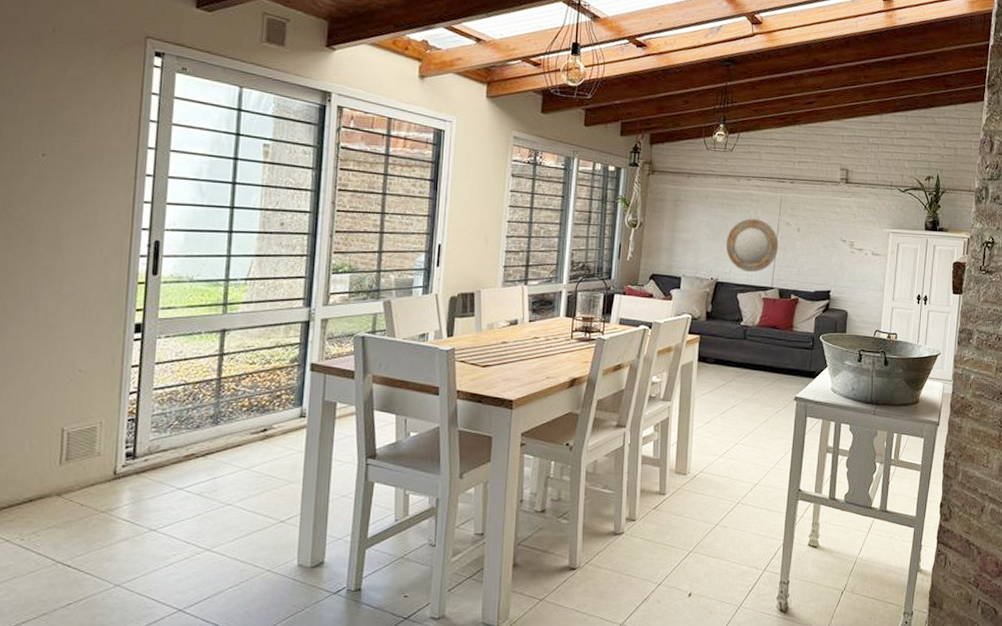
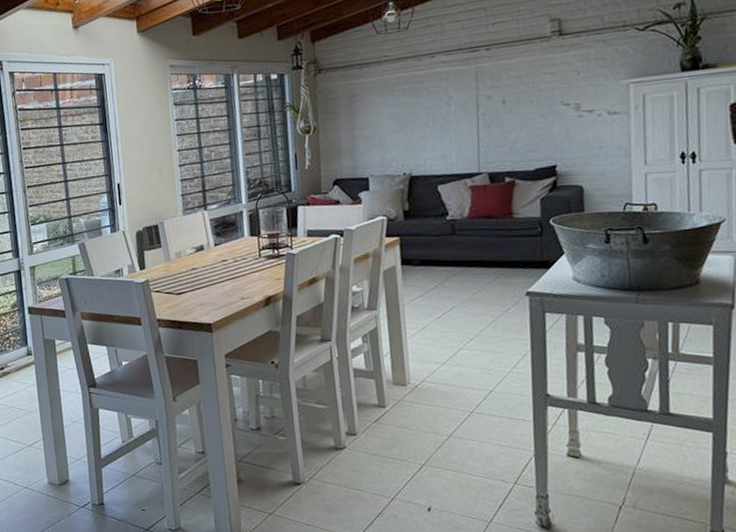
home mirror: present [725,218,778,273] -> none [415,98,481,160]

